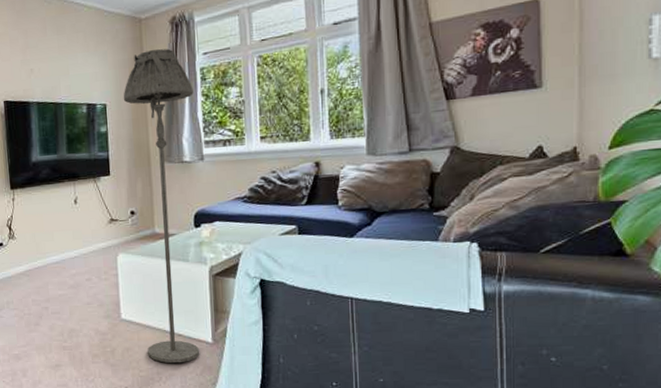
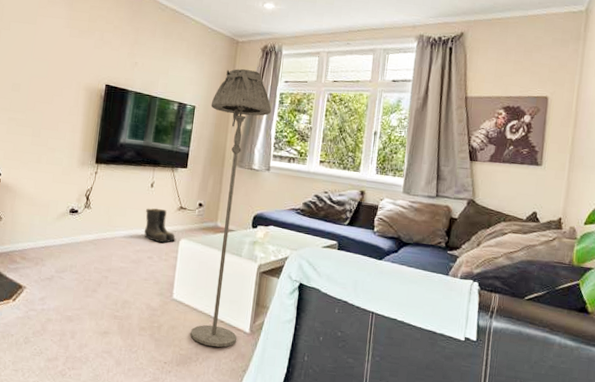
boots: none [74,225,113,262] -> present [144,208,177,243]

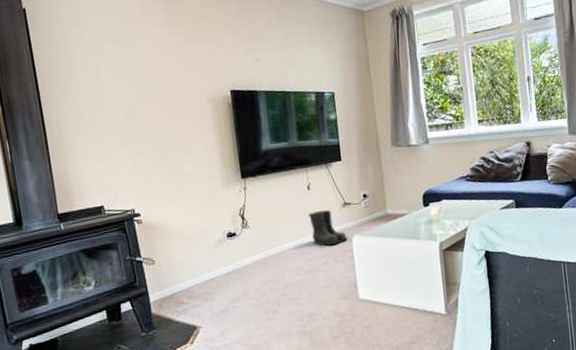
floor lamp: present [190,69,272,348] -> none [350,39,435,337]

